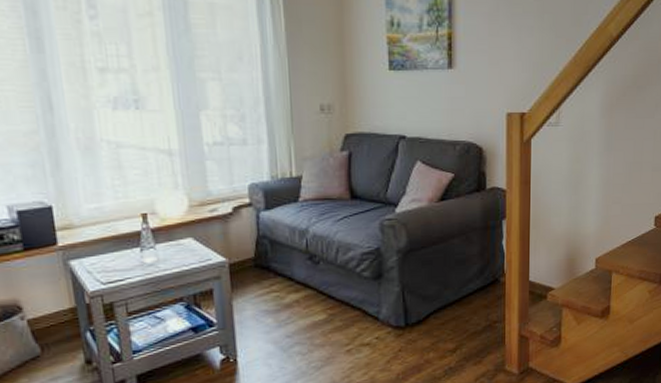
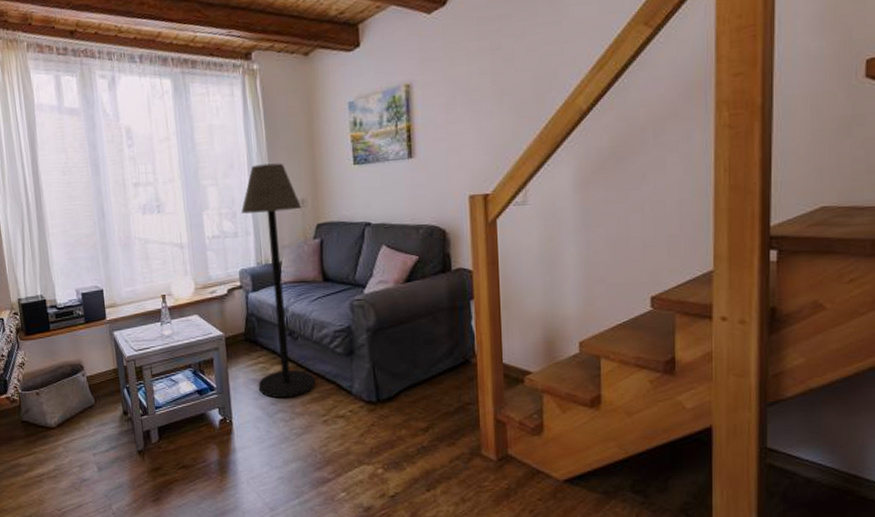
floor lamp: none [252,59,339,330] -> present [241,163,316,399]

